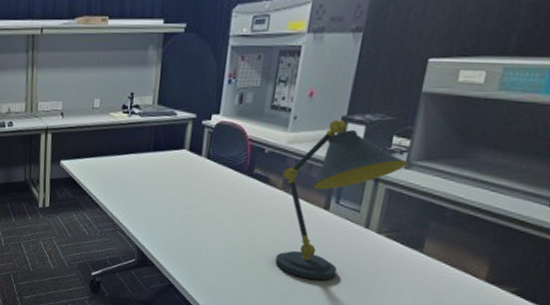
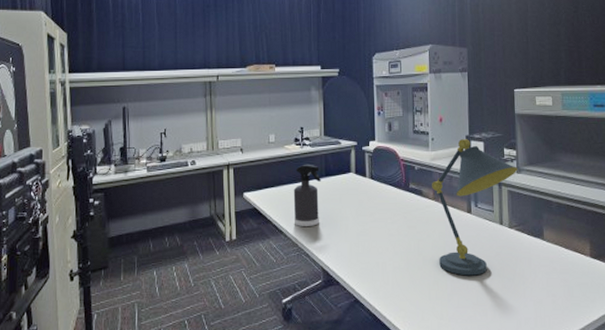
spray bottle: none [111,135,149,203] -> present [293,164,322,226]

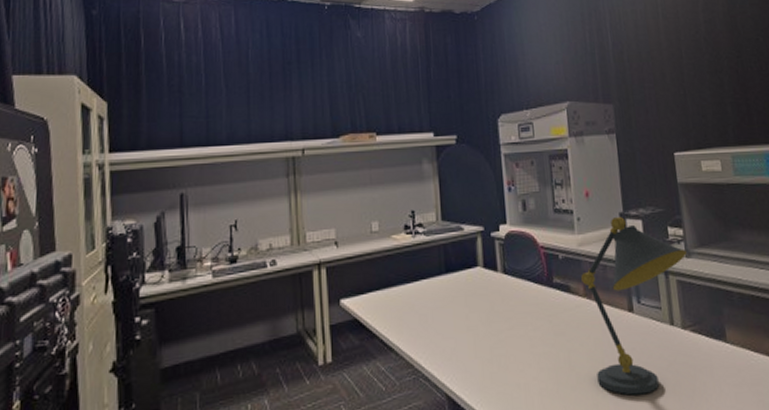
spray bottle: present [293,164,322,226] -> none [405,257,442,341]

